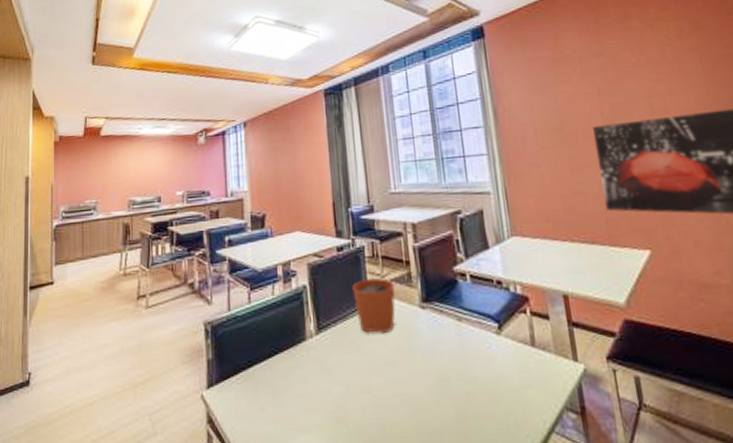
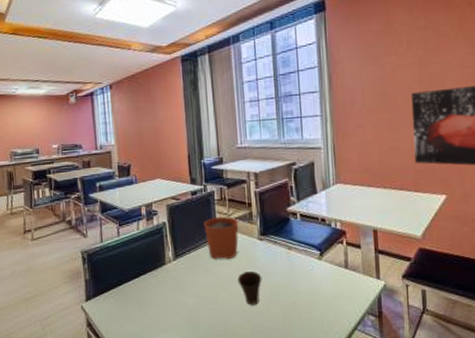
cup: none [395,348,427,397] -> present [237,270,262,306]

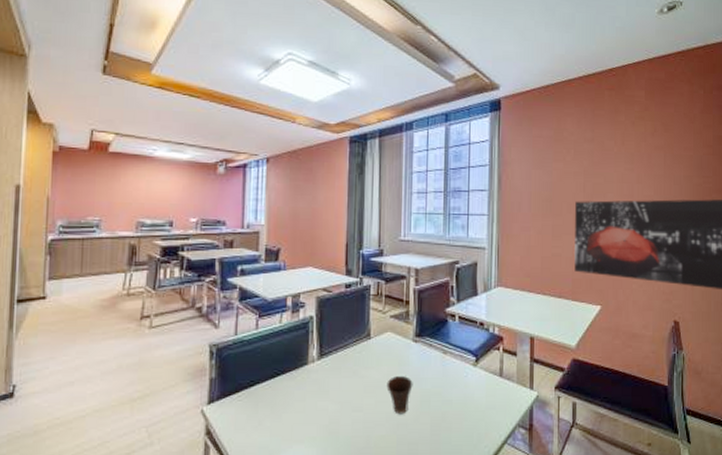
plant pot: present [204,208,239,260] -> none [355,304,394,362]

